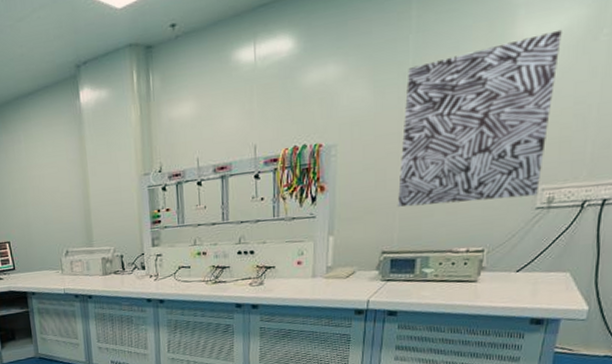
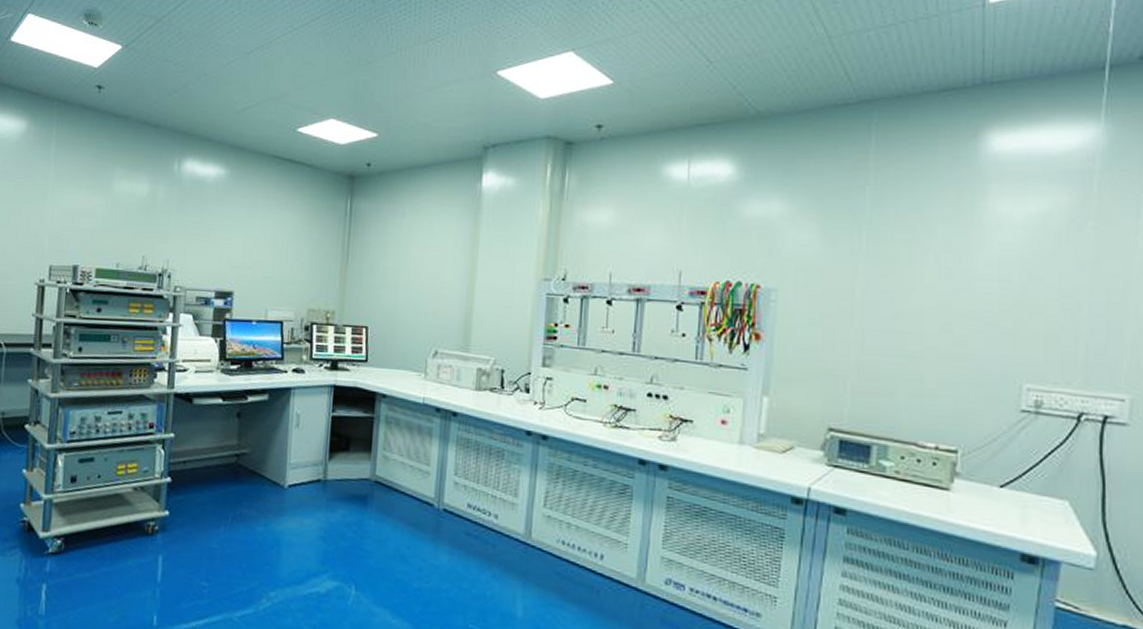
wall art: present [397,29,562,207] -> none [848,212,1041,395]

